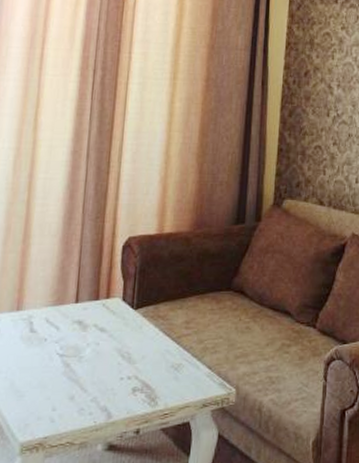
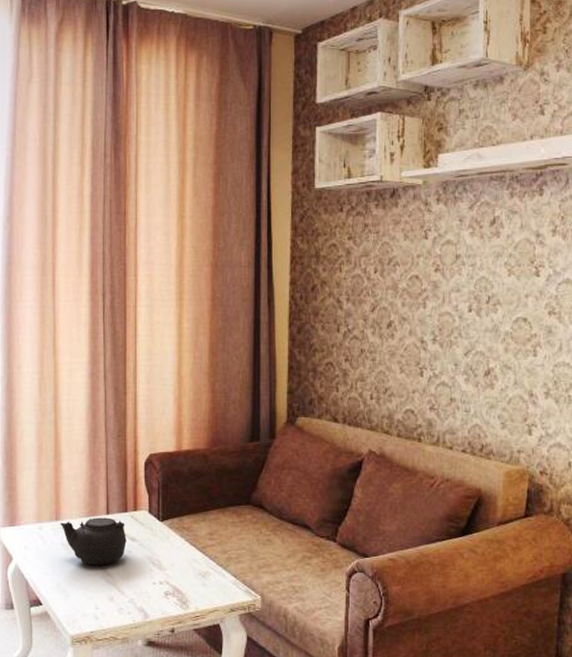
teapot: none [21,306,96,361] -> present [59,517,127,565]

